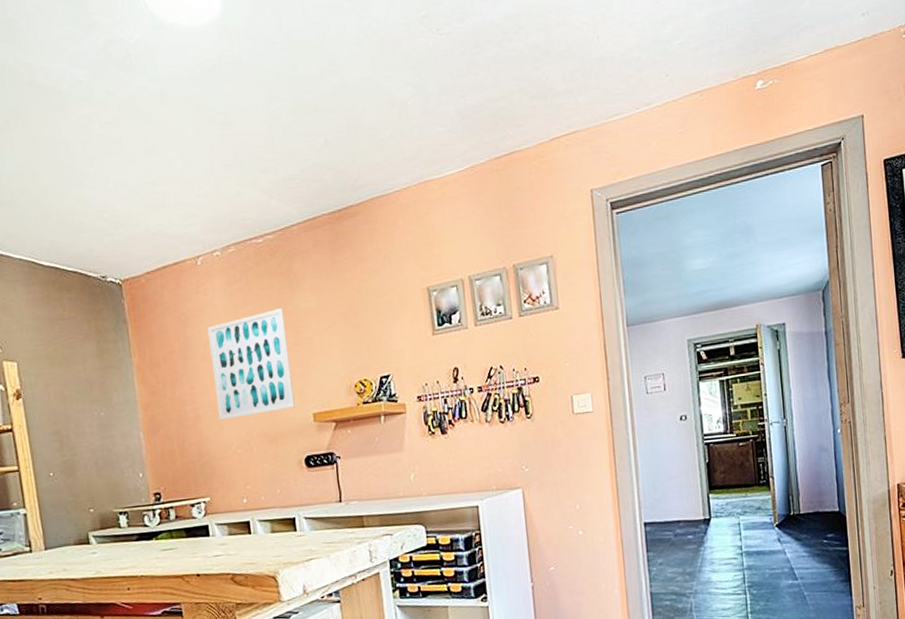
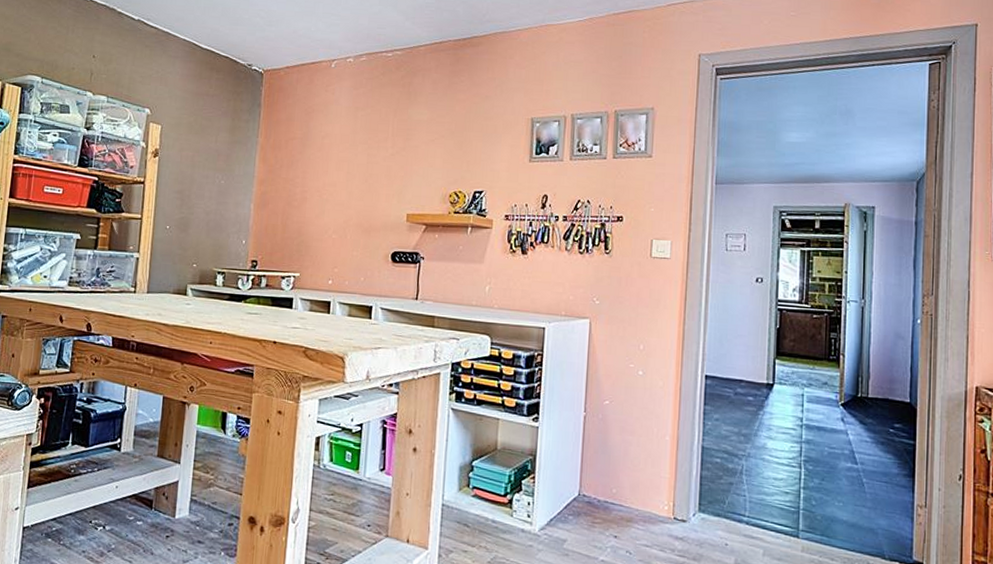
wall art: present [207,307,295,421] -> none [322,115,398,206]

